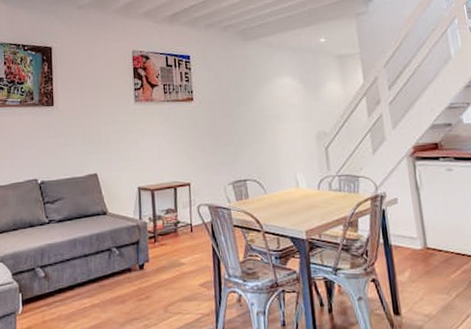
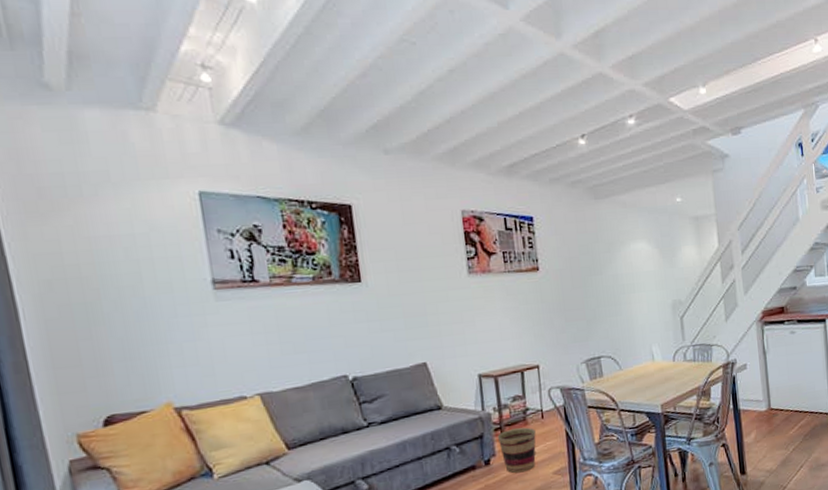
basket: none [151,238,185,281] -> present [497,427,536,474]

